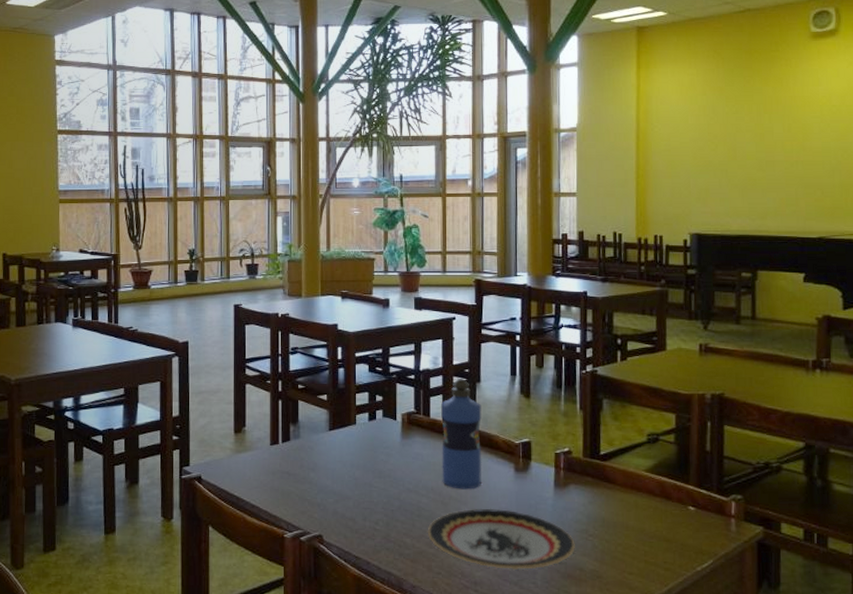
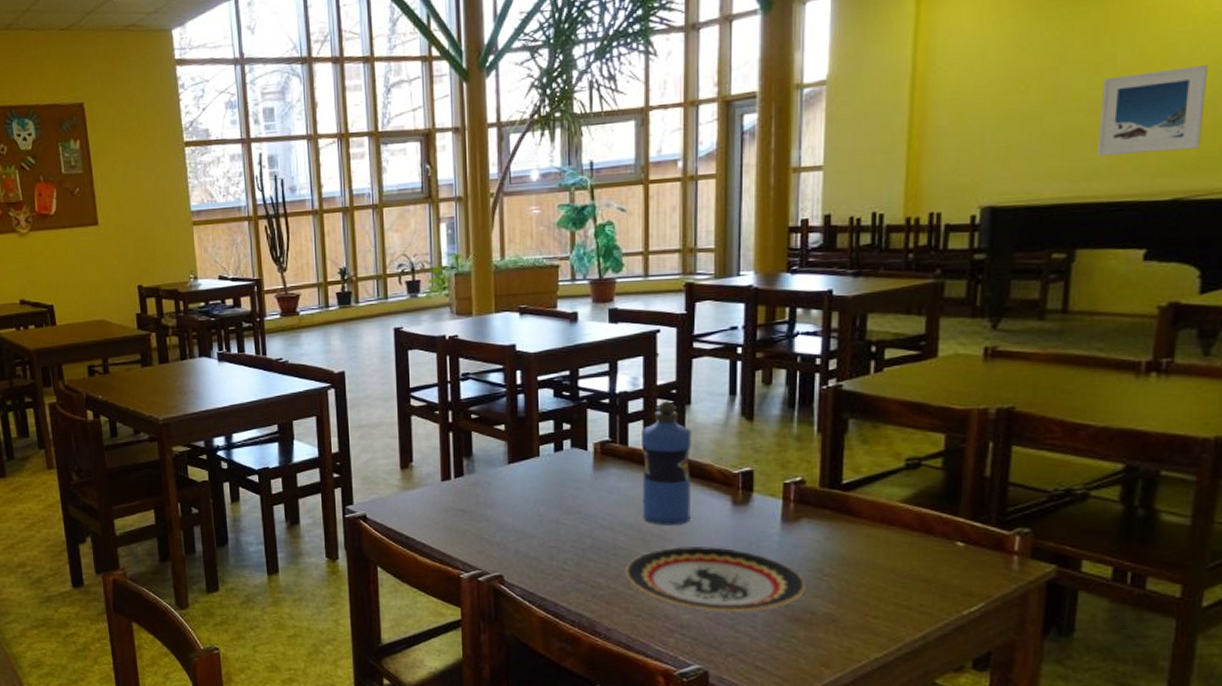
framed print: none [766,142,833,201] -> present [1096,65,1209,156]

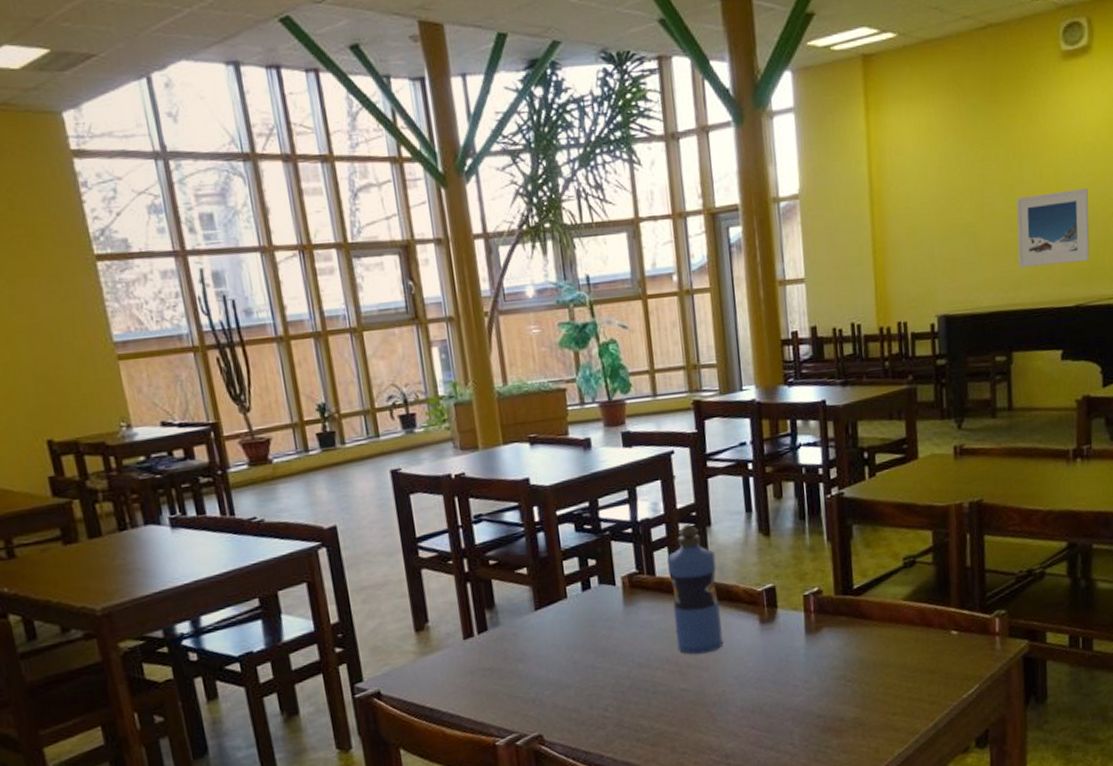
plate: present [624,546,806,613] -> none [666,668,833,737]

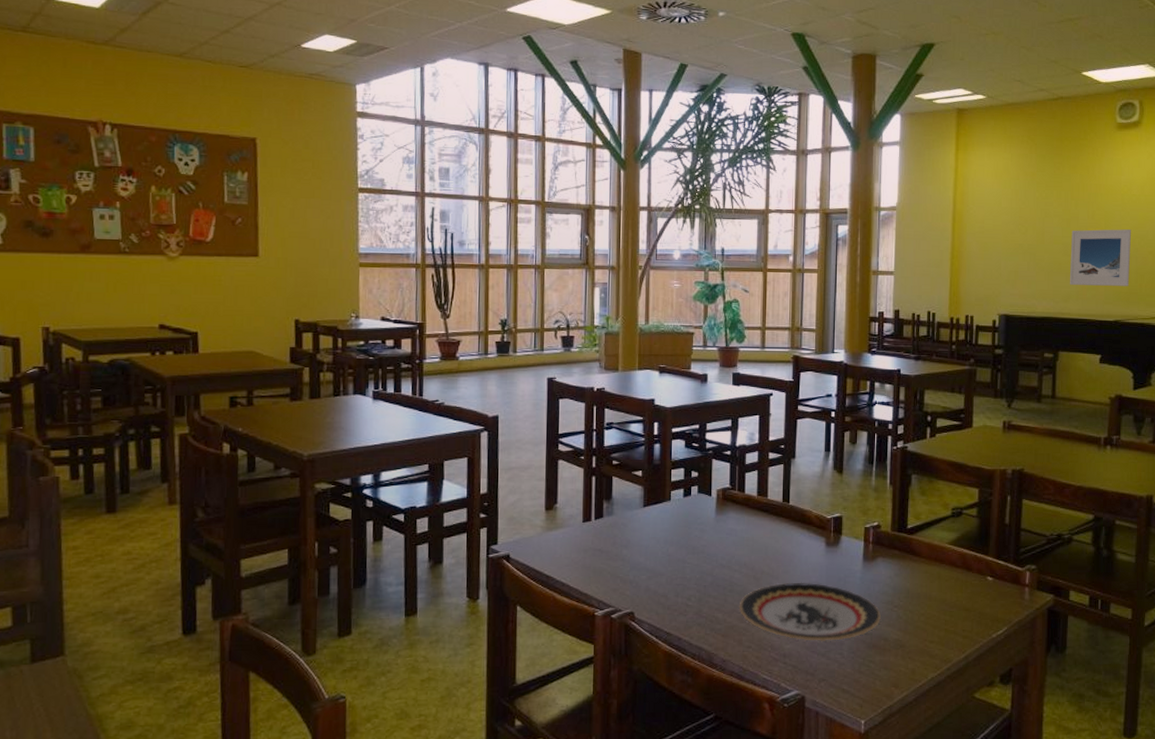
plate: none [666,668,833,737] -> present [739,582,881,642]
water bottle: present [667,524,723,654] -> none [755,455,796,564]

